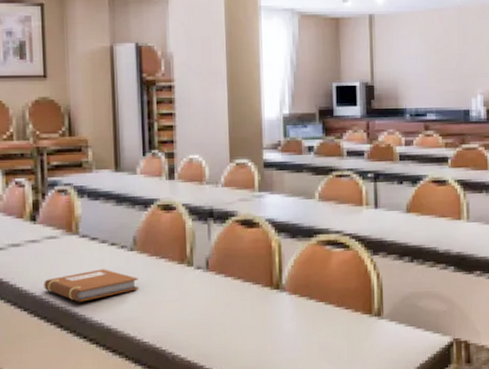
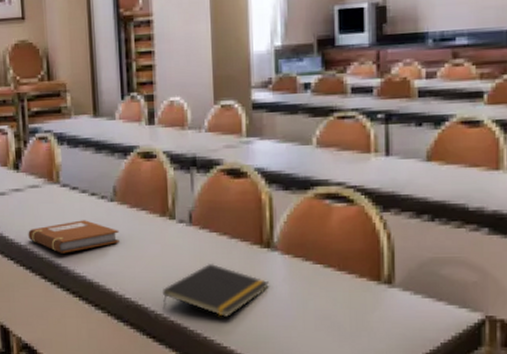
notepad: none [179,306,279,355] -> present [162,264,270,318]

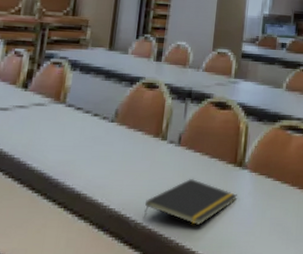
notebook: present [28,220,119,253] -> none [23,137,114,167]

